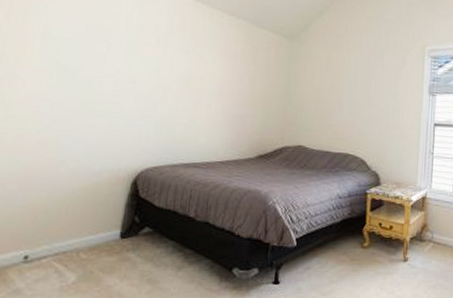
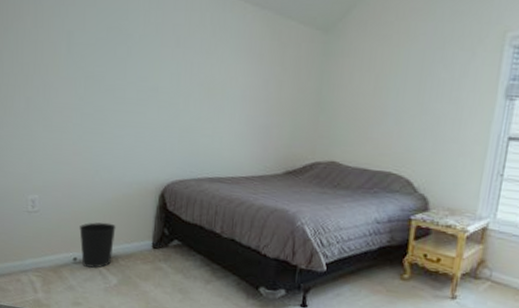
wastebasket: none [34,214,80,266] -> present [79,222,116,268]

